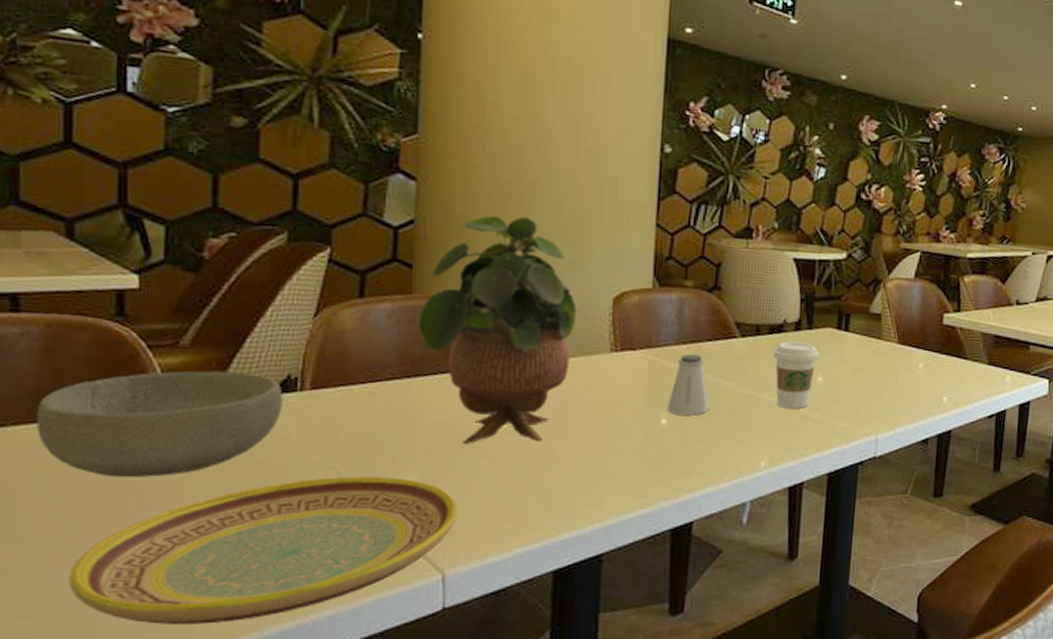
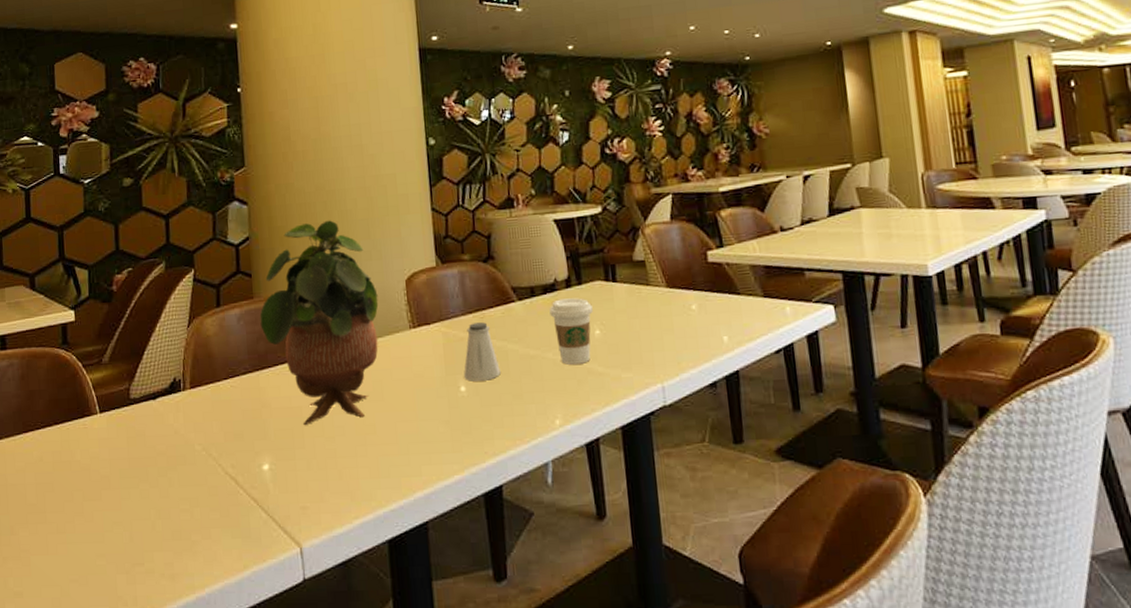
bowl: present [36,370,283,478] -> none [19,379,173,475]
plate: present [69,476,458,624] -> none [44,459,306,599]

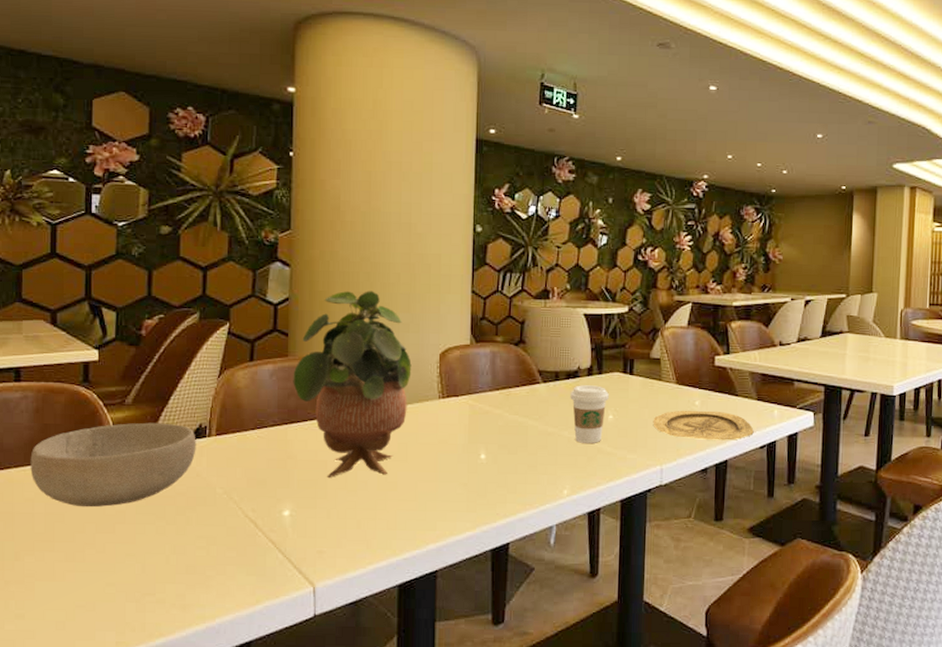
bowl: none [19,379,173,475] -> present [30,422,196,508]
saltshaker: present [464,322,501,381] -> none [485,399,519,451]
plate: none [646,314,765,349] -> present [653,410,754,441]

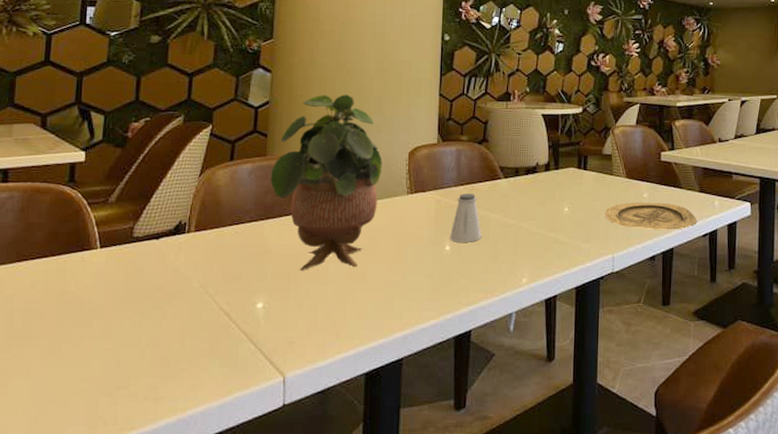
bowl: present [30,422,196,508] -> none [12,220,176,303]
saltshaker: none [485,399,519,451] -> present [450,194,482,242]
coffee cup: present [570,385,609,443] -> none [529,180,565,234]

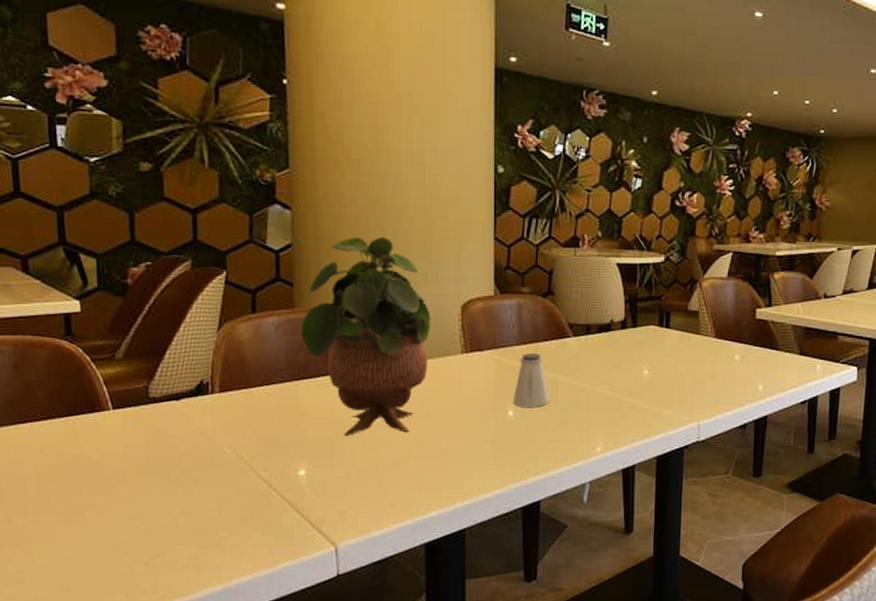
plate: present [605,202,697,230] -> none [690,365,795,396]

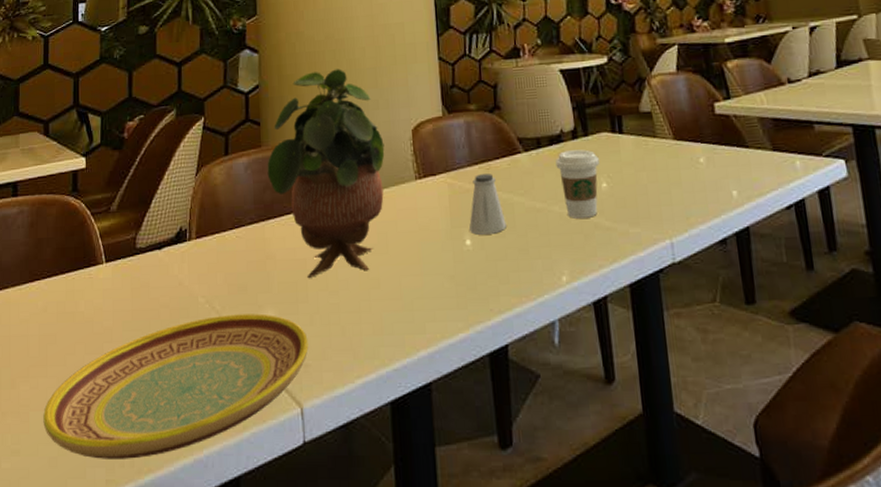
plate: none [49,464,344,587] -> present [43,313,308,459]
coffee cup: none [603,339,644,399] -> present [555,149,599,219]

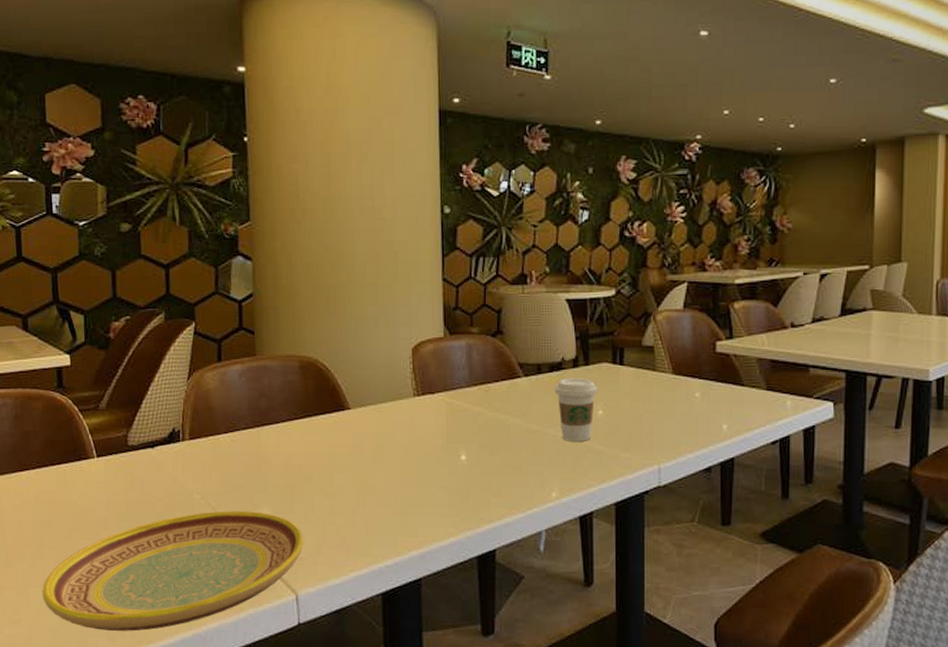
potted plant: present [267,69,385,278] -> none [262,283,384,482]
saltshaker: present [469,174,506,235] -> none [465,395,501,451]

